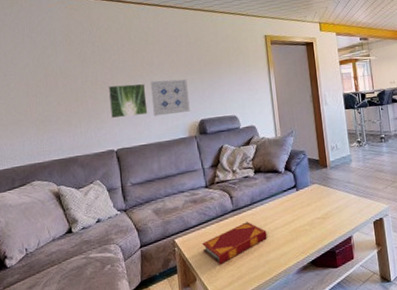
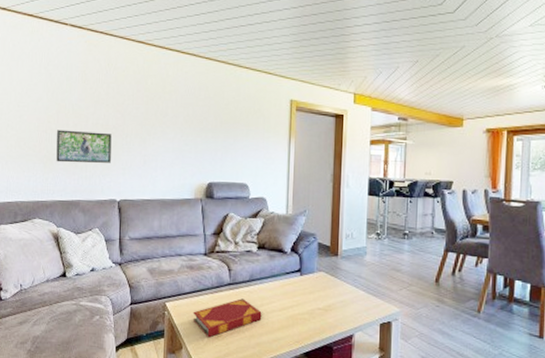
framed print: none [47,88,104,123] -> present [56,130,112,163]
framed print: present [108,83,148,119] -> none [117,131,156,168]
wall art: present [150,79,190,117] -> none [160,133,200,172]

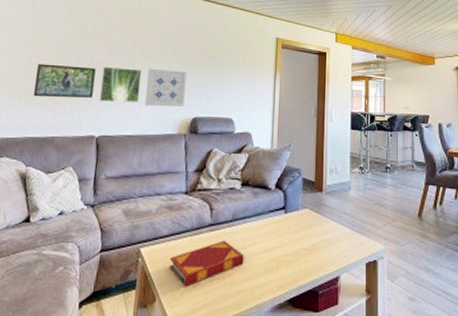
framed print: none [117,131,156,168] -> present [98,66,142,103]
wall art: none [160,133,200,172] -> present [145,68,187,107]

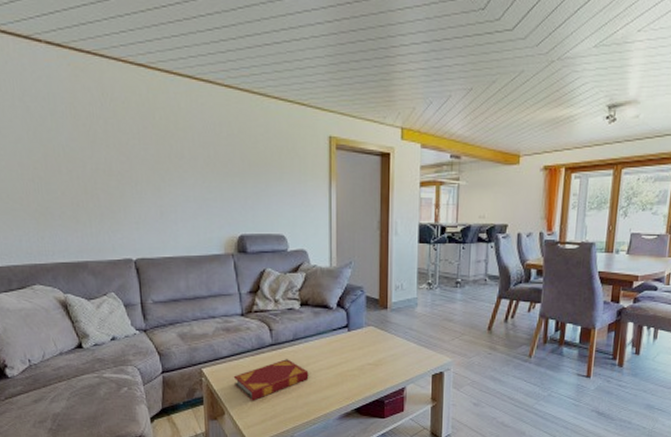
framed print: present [33,63,96,98] -> none [47,178,120,218]
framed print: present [98,66,142,103] -> none [125,178,175,221]
wall art: present [145,68,187,107] -> none [178,179,228,225]

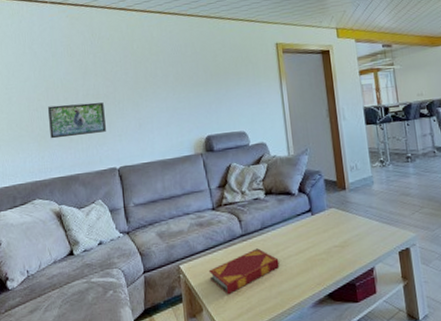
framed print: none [47,178,120,218] -> present [48,102,106,139]

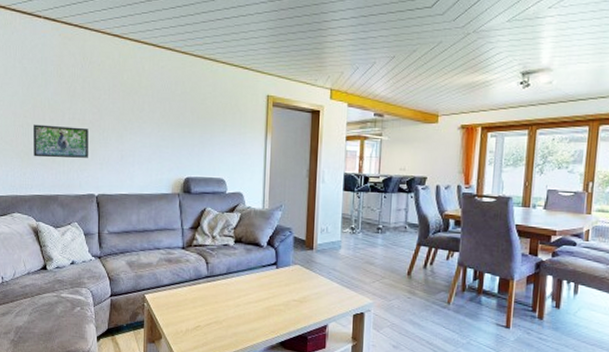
hardback book: present [208,248,280,295] -> none [171,290,239,328]

